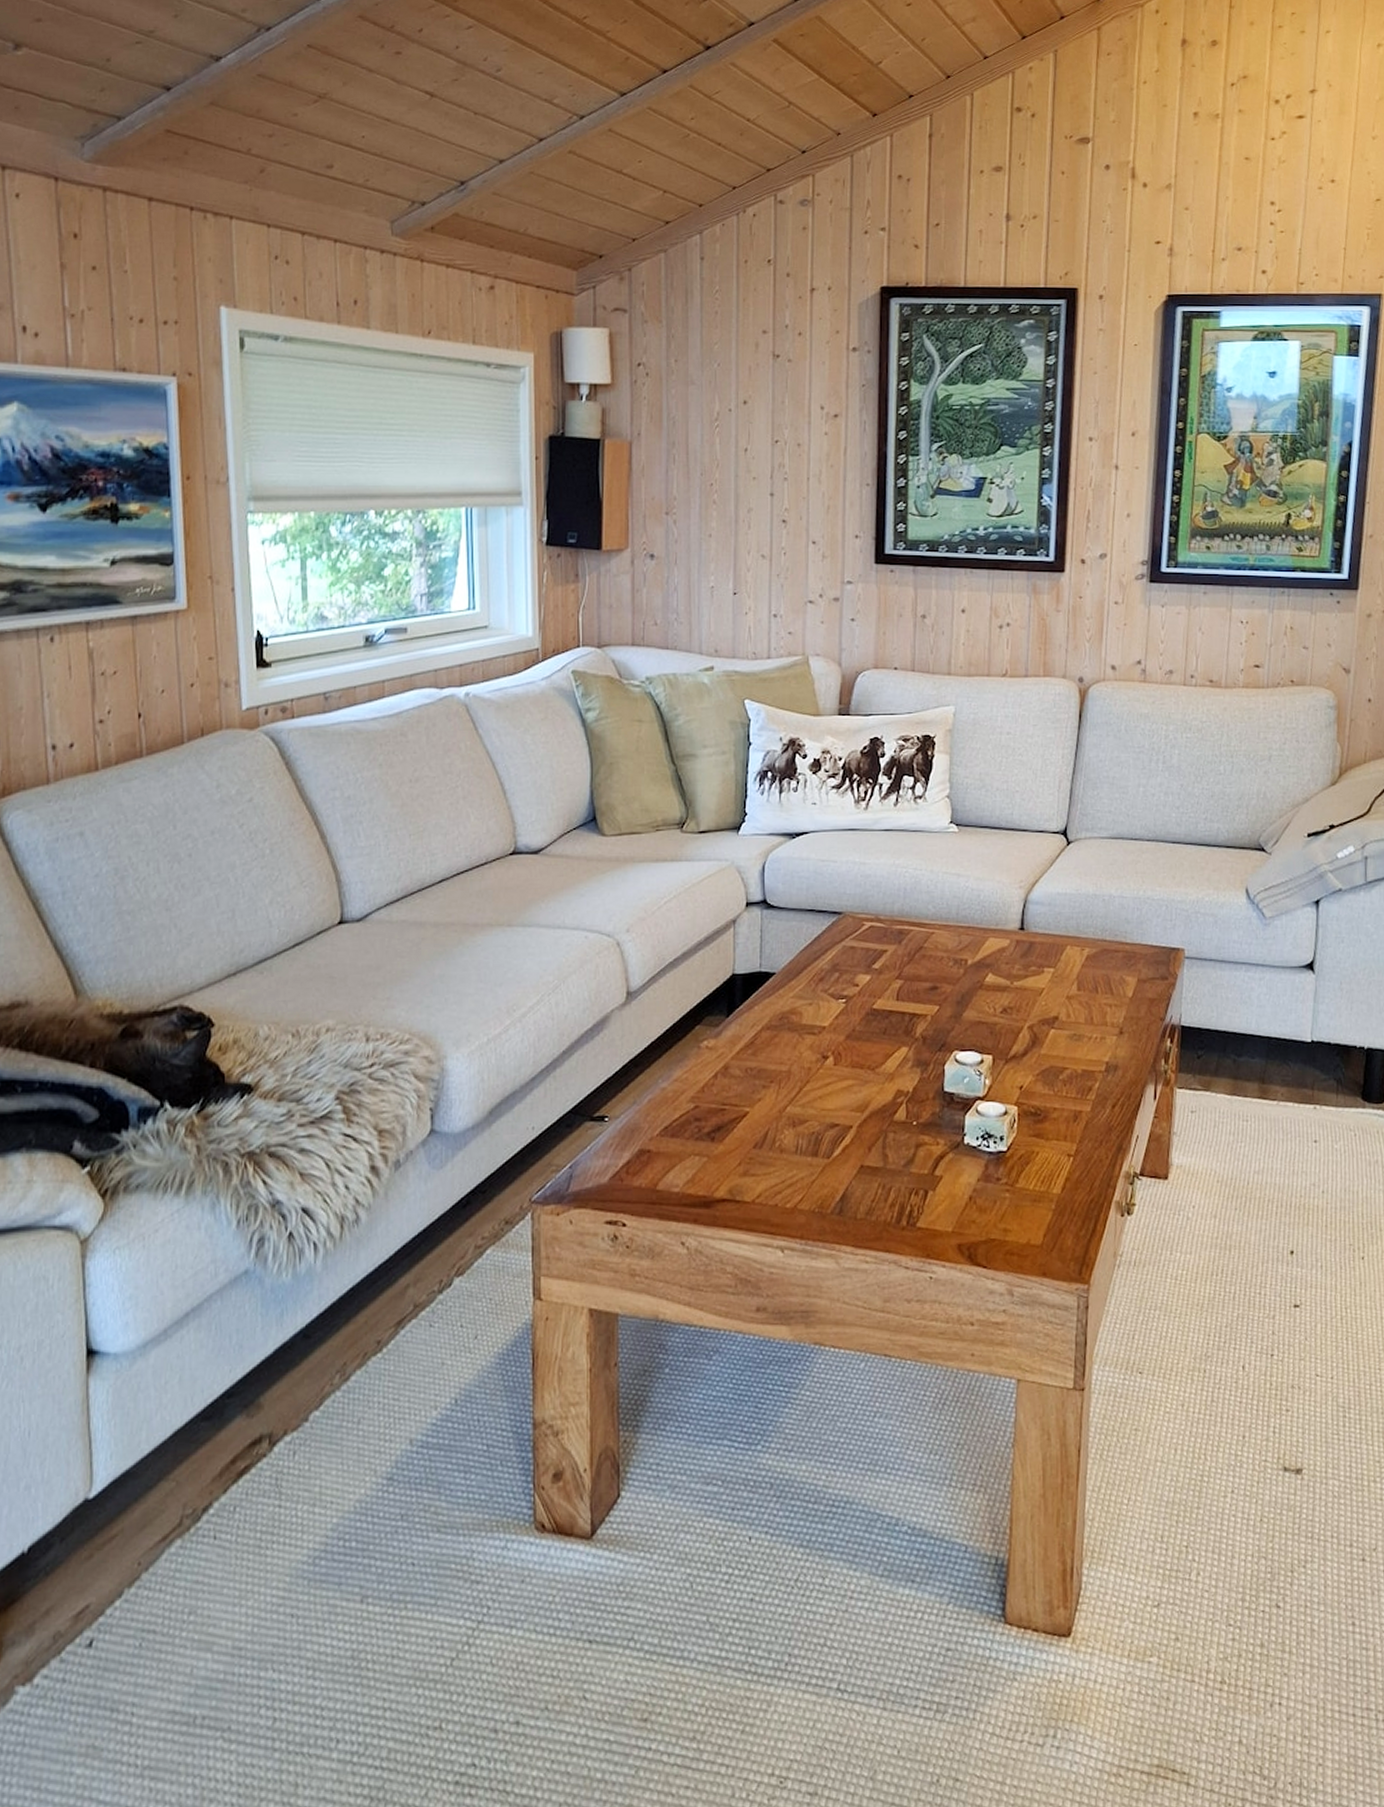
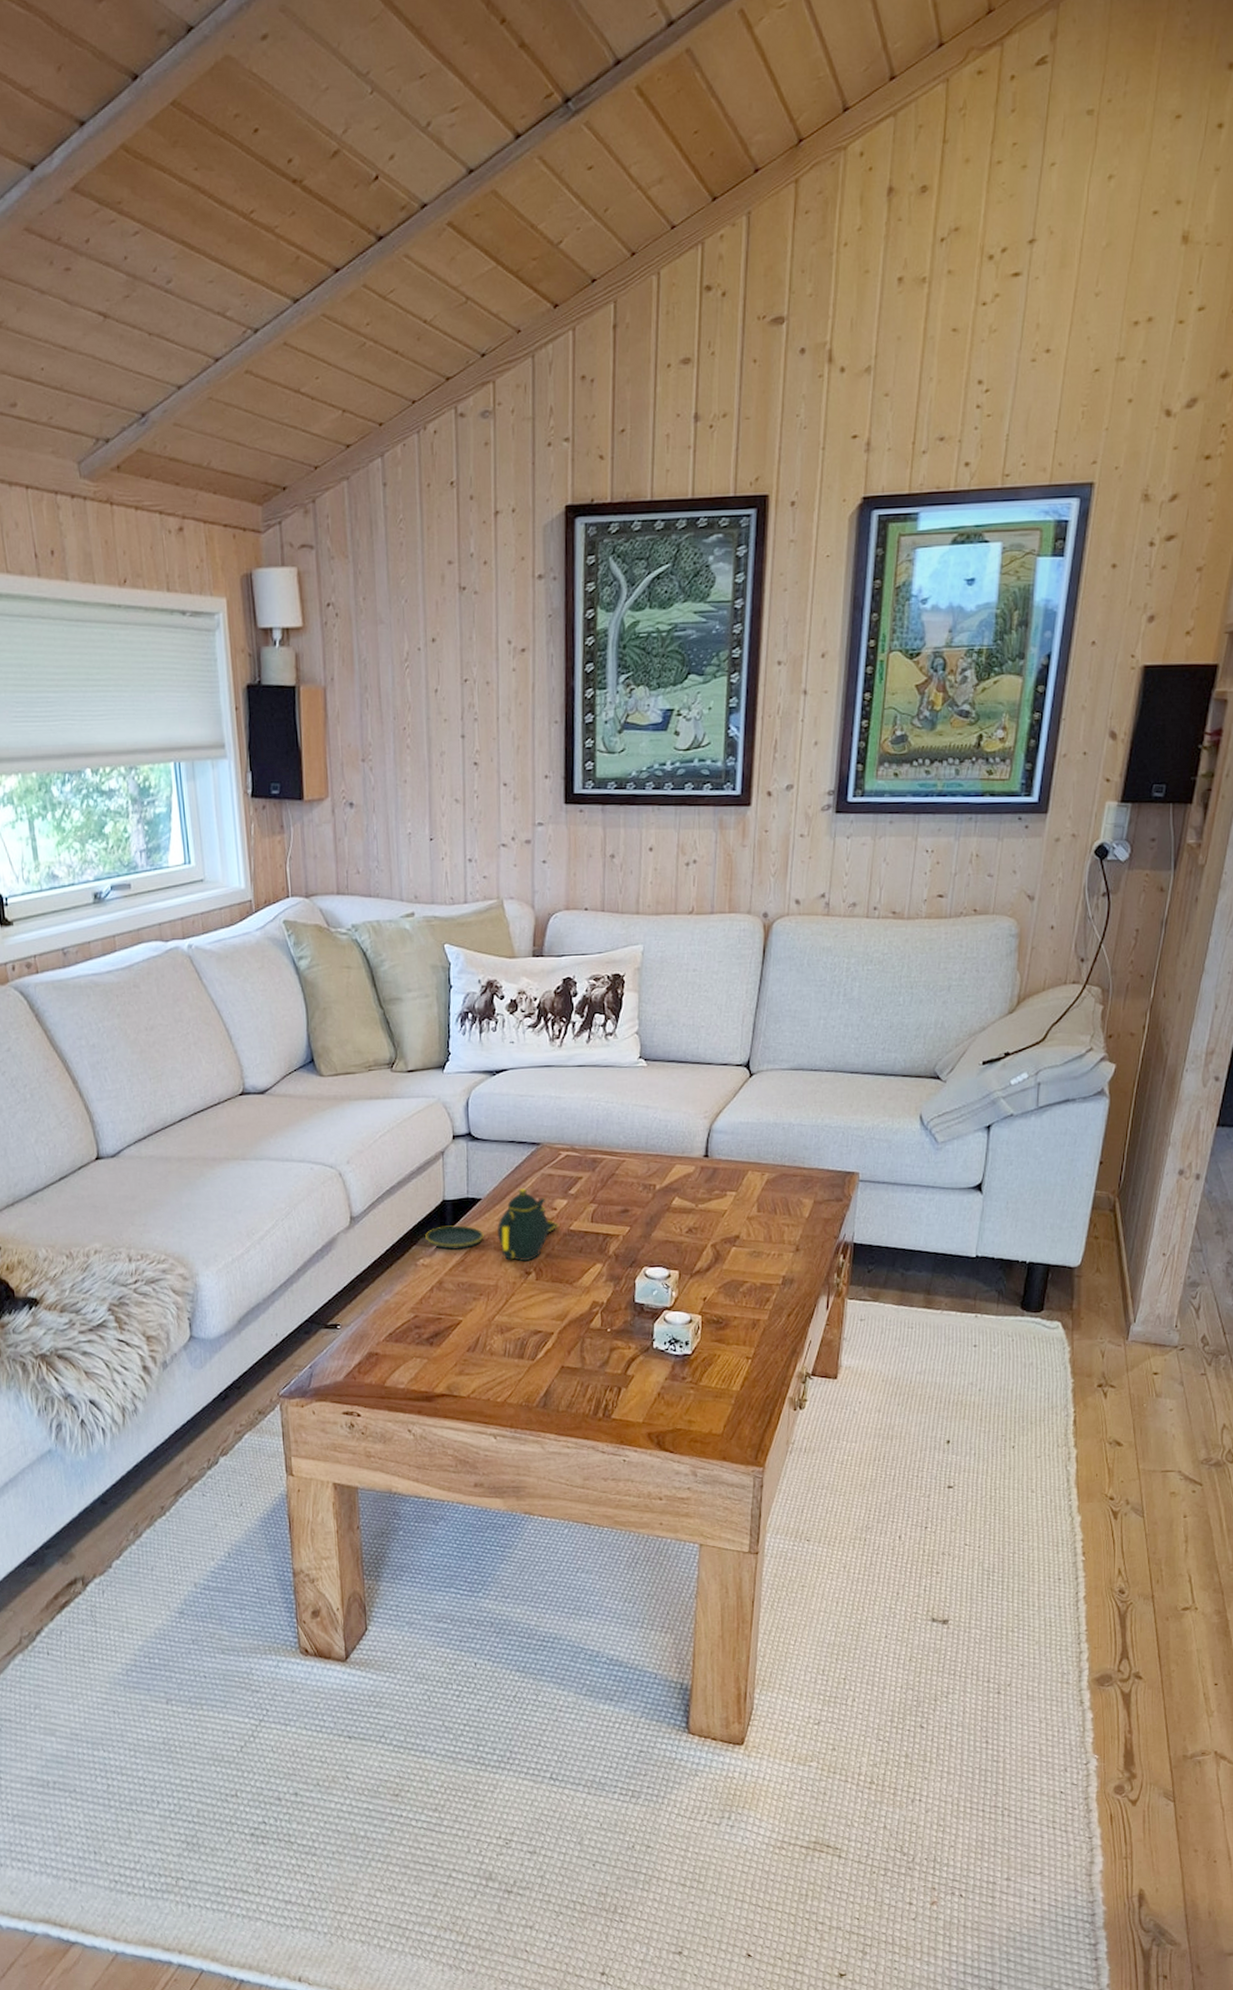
teapot: none [711,962,861,1044] -> present [425,1188,559,1262]

